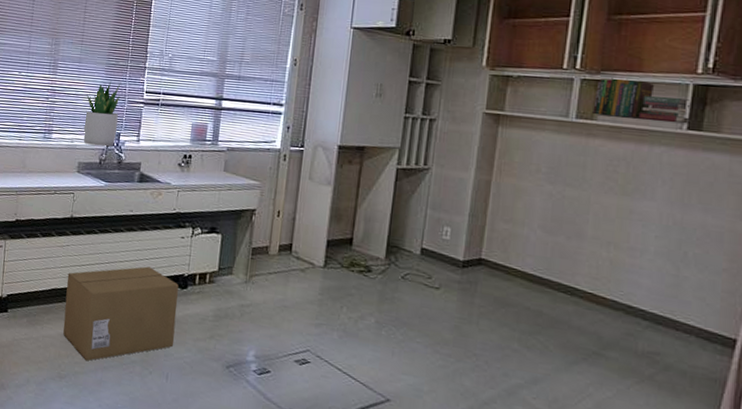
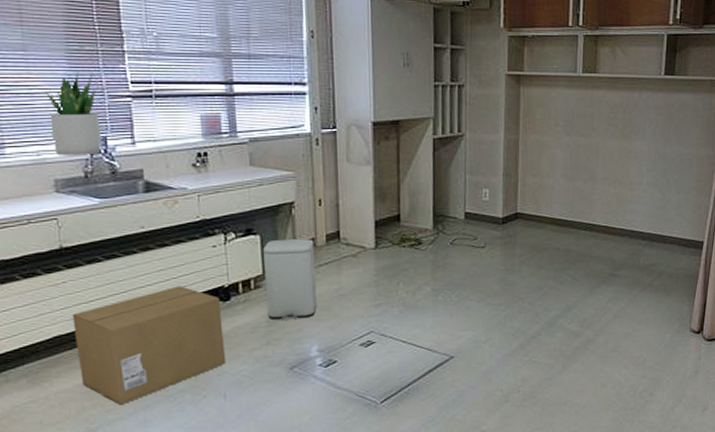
pedal bin: none [215,241,268,322] -> present [263,238,317,320]
books: present [592,76,654,121] -> none [595,31,639,70]
books: present [638,95,690,124] -> none [629,46,666,70]

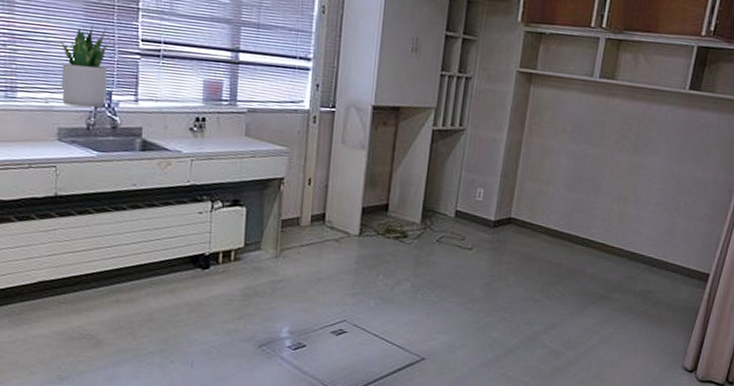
box: present [72,286,227,406] -> none [57,247,199,358]
pedal bin: present [263,238,317,320] -> none [243,214,299,298]

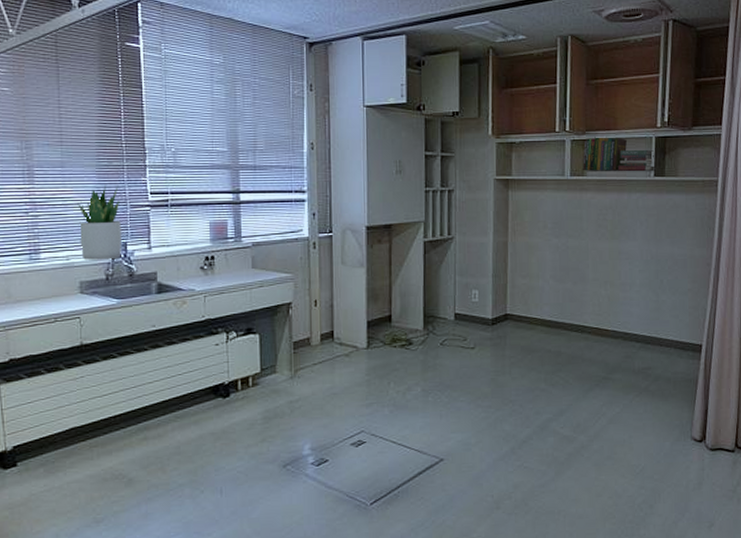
books: none [614,36,666,81] -> present [583,135,627,172]
books: none [651,56,693,85] -> present [617,149,655,172]

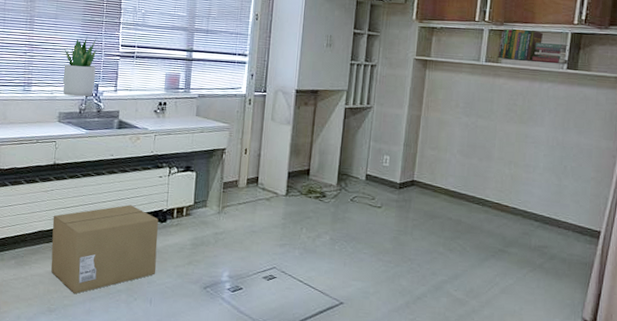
box: none [87,382,224,497] -> present [51,204,159,294]

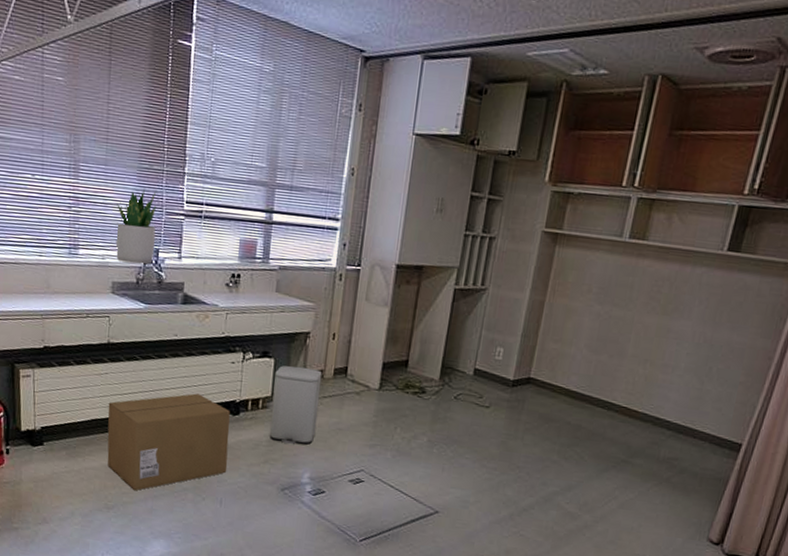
pedal bin: none [192,178,237,247] -> present [269,365,323,445]
books: present [498,27,543,63] -> none [645,196,704,241]
books: present [531,42,569,65] -> none [685,216,733,246]

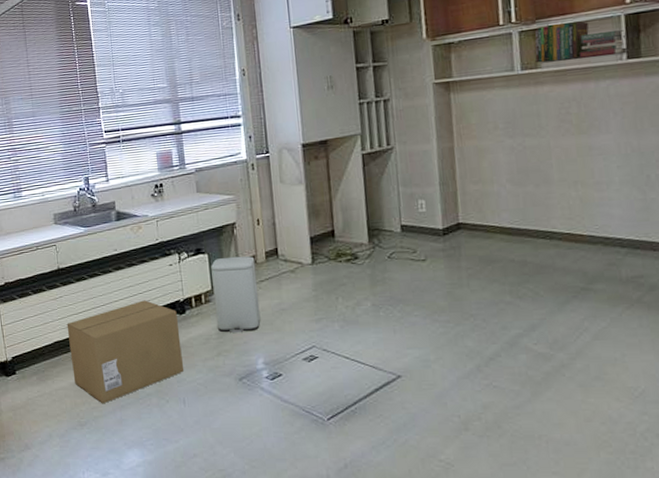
planter: present [115,188,157,265] -> none [47,128,85,195]
books: none [645,196,704,241] -> present [534,21,589,63]
books: none [685,216,733,246] -> present [579,30,628,59]

